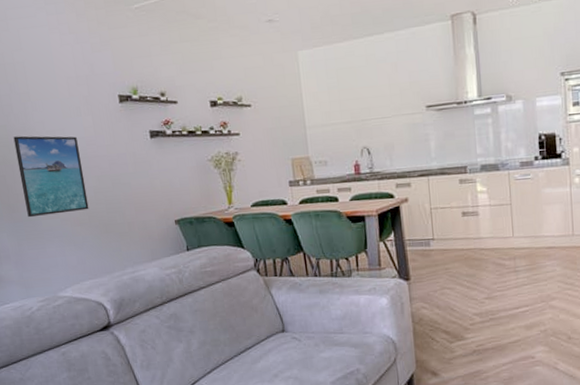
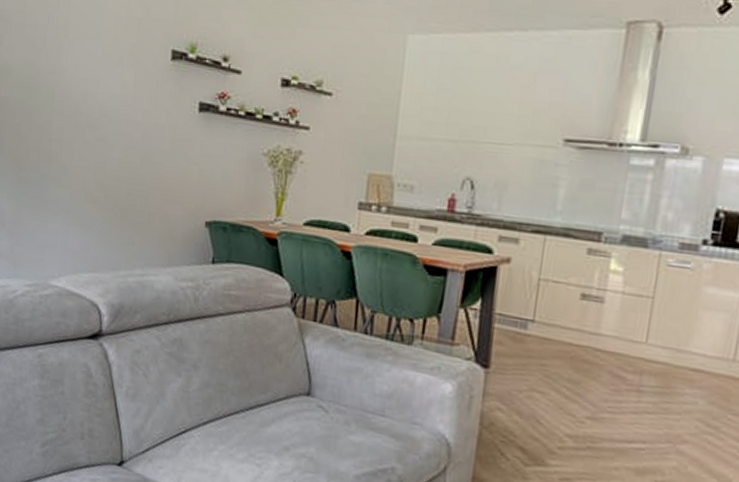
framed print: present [13,135,89,218] -> none [35,78,112,186]

